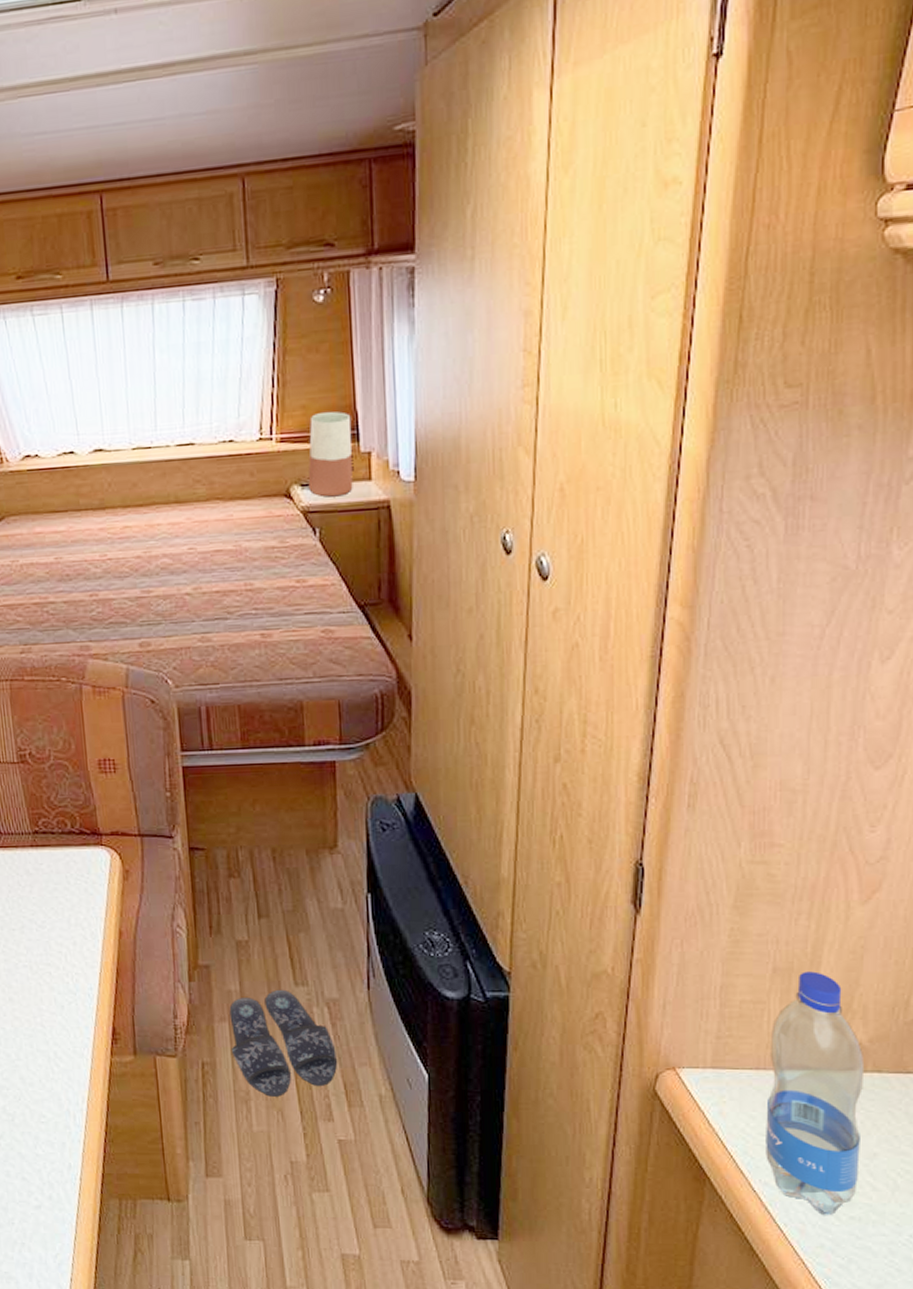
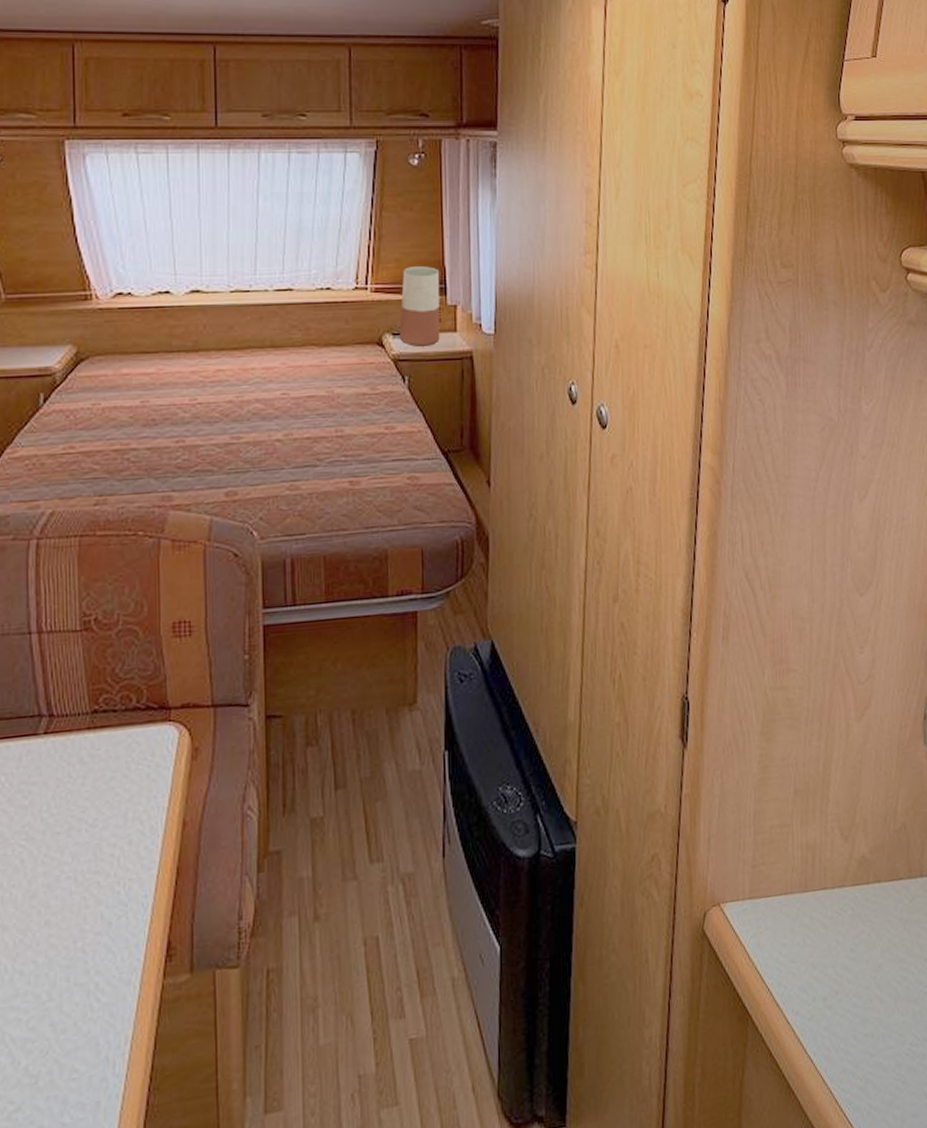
slippers: present [229,989,337,1097] -> none [300,869,410,1000]
bottle: present [766,971,865,1216] -> none [794,789,869,1038]

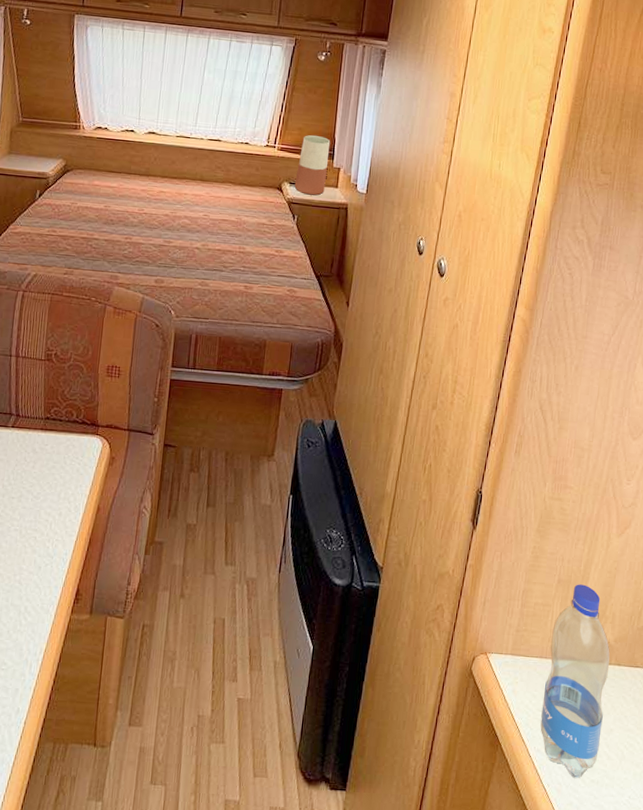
bottle: none [794,789,869,1038] -> present [540,584,610,779]

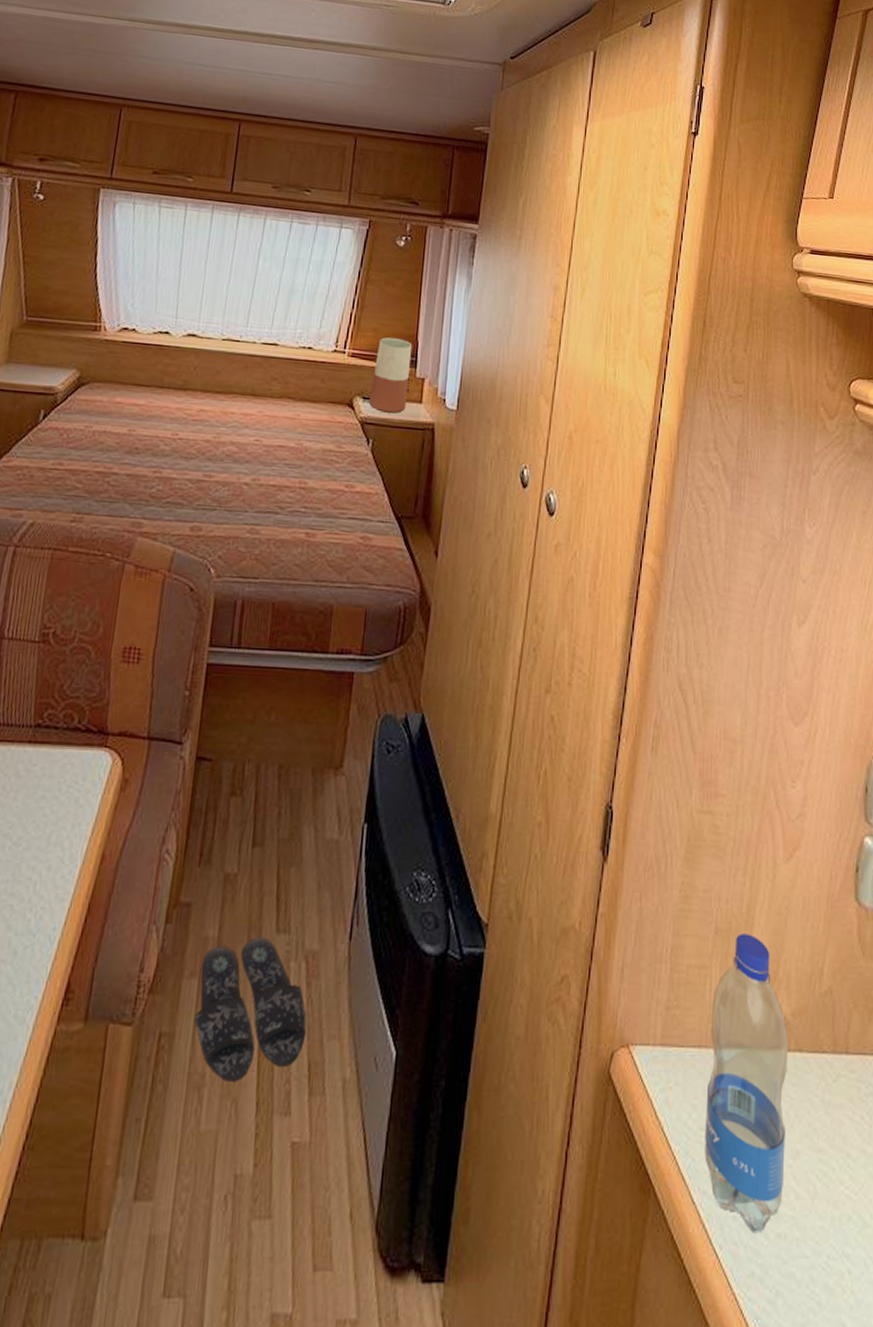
slippers: none [168,567,248,658] -> present [195,937,307,1082]

